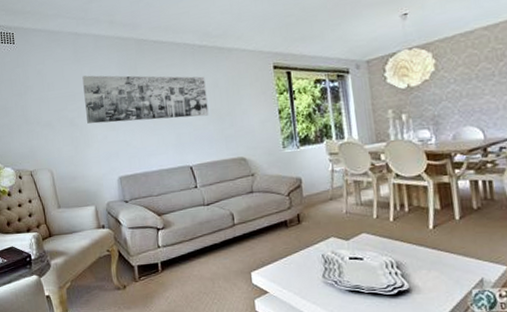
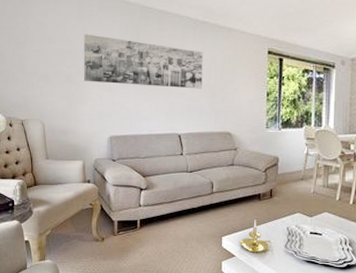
candle holder: none [272,249,310,287] -> present [241,219,274,253]

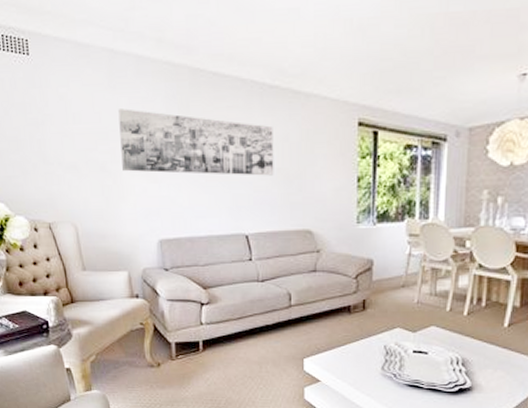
candle holder: present [241,219,274,253] -> none [327,337,368,377]

